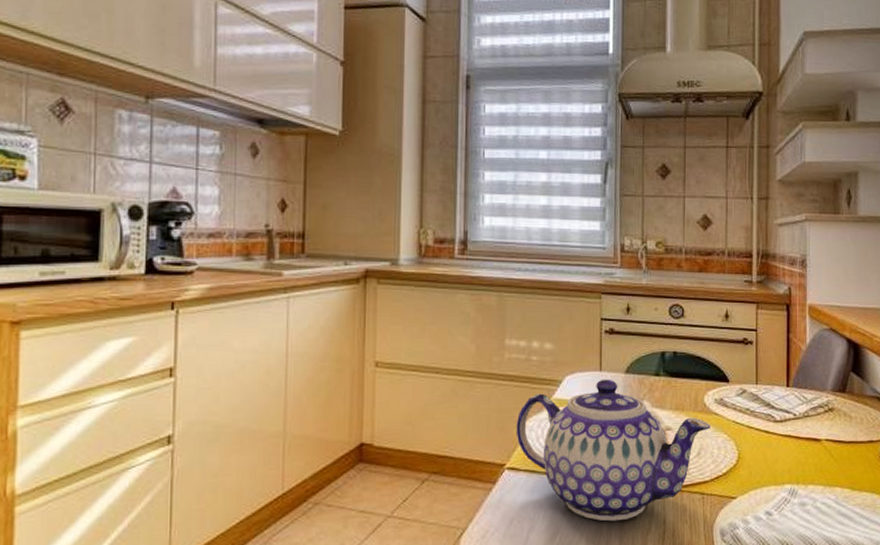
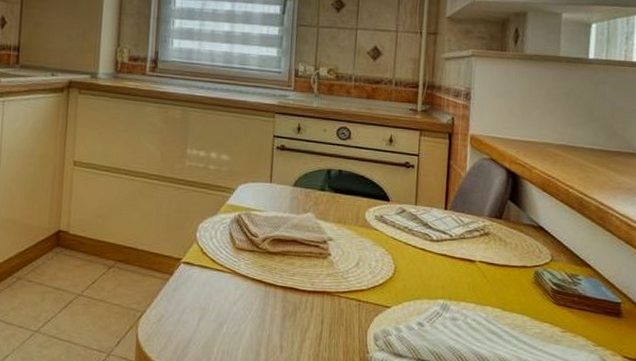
teapot: present [516,379,711,522] -> none [192,190,371,318]

